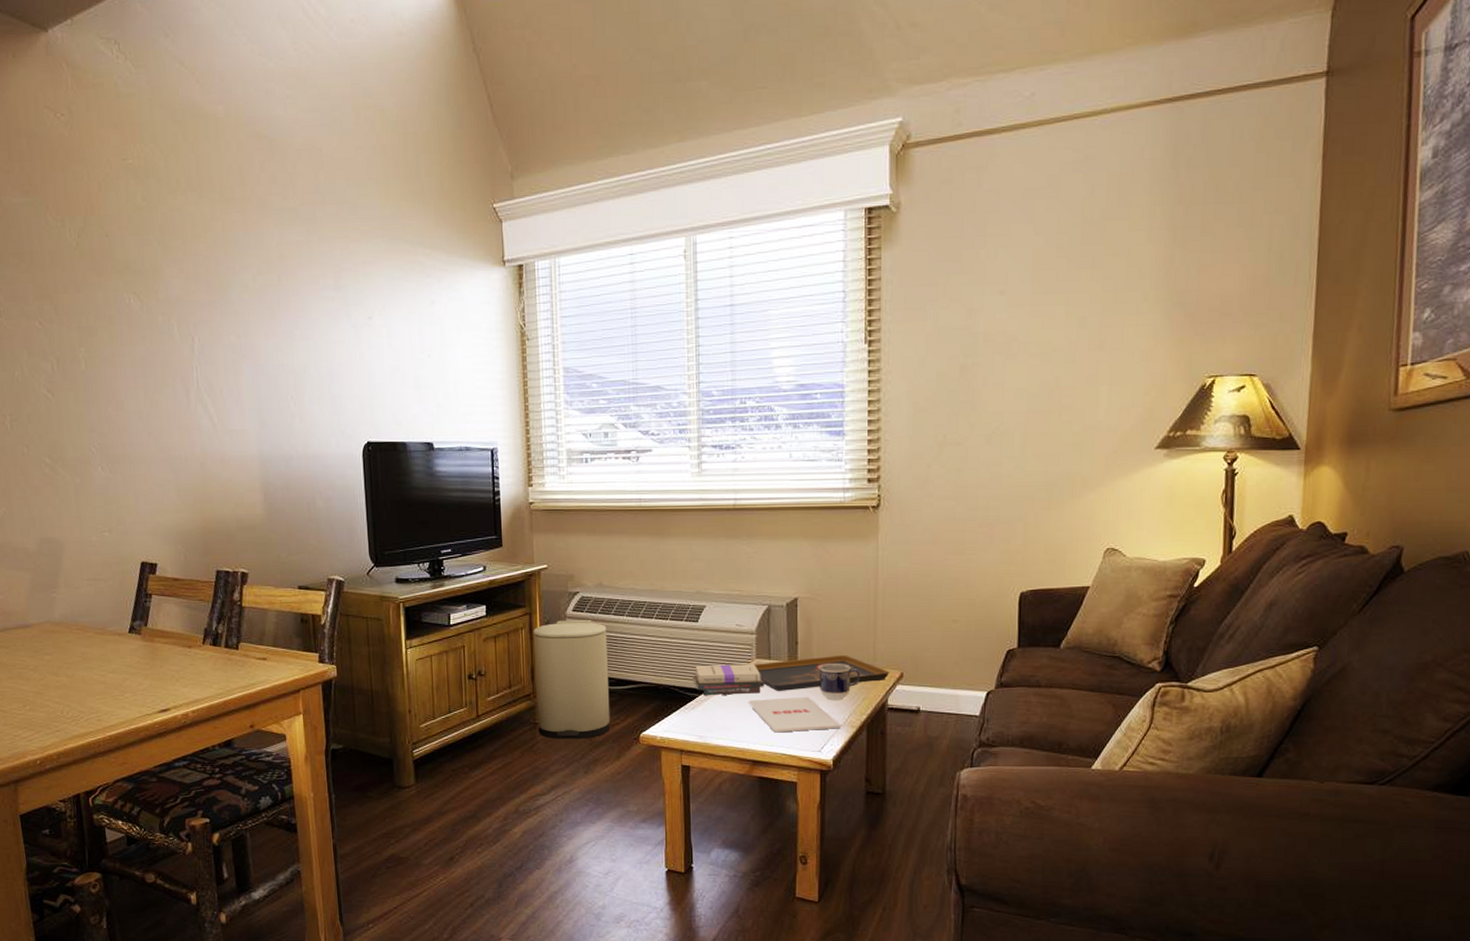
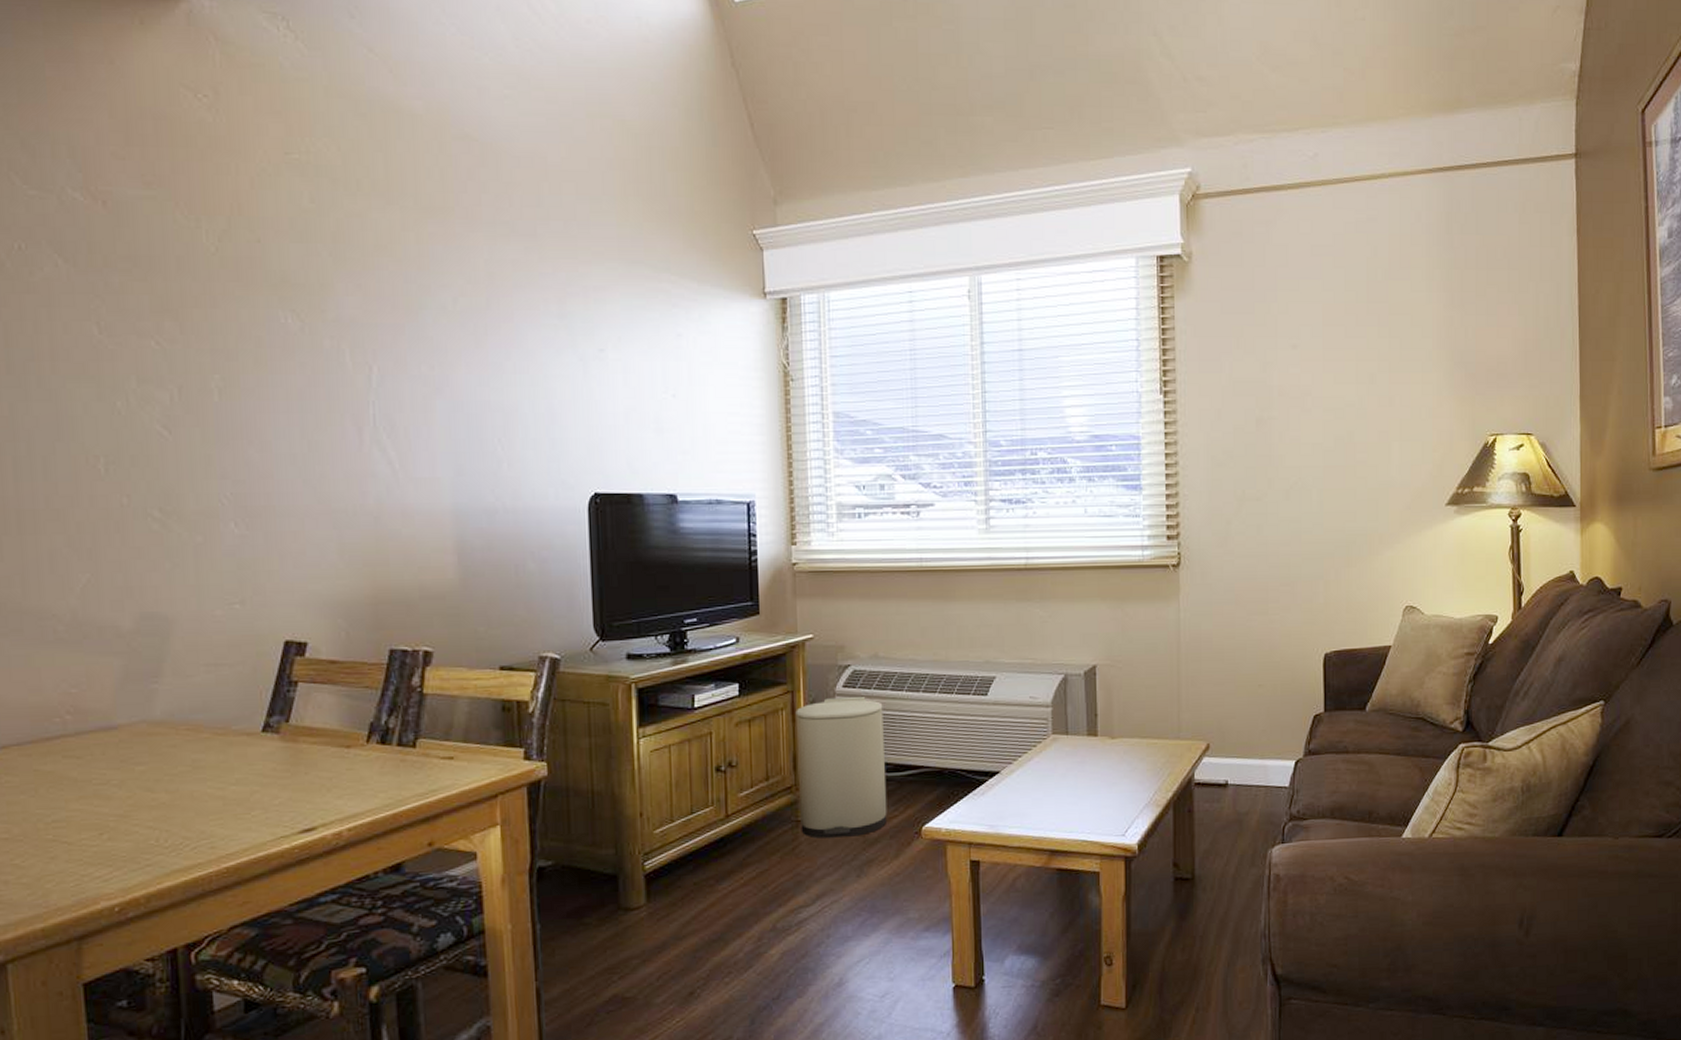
books: present [691,664,764,696] -> none [980,740,1061,779]
magazine: present [748,696,842,733] -> none [1044,774,1147,817]
decorative tray: present [755,655,890,692] -> none [1051,726,1196,771]
cup: present [819,662,860,701] -> none [1120,735,1165,778]

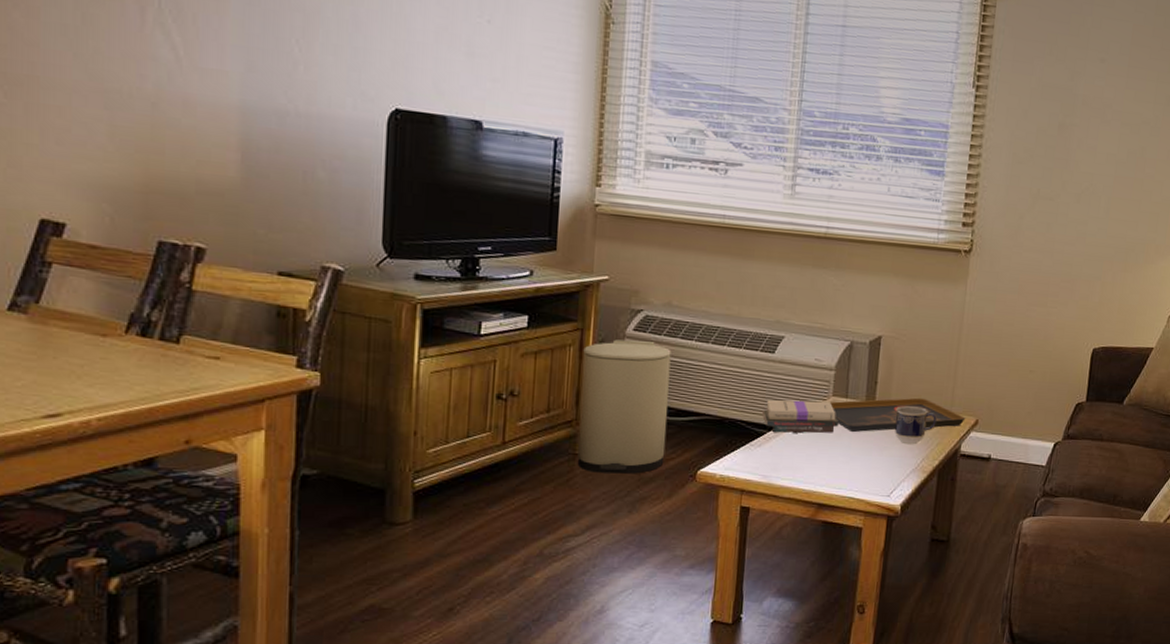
books: none [980,740,1061,779] -> present [761,400,838,434]
decorative tray: none [1051,726,1196,771] -> present [830,397,966,433]
cup: none [1120,735,1165,778] -> present [895,405,937,445]

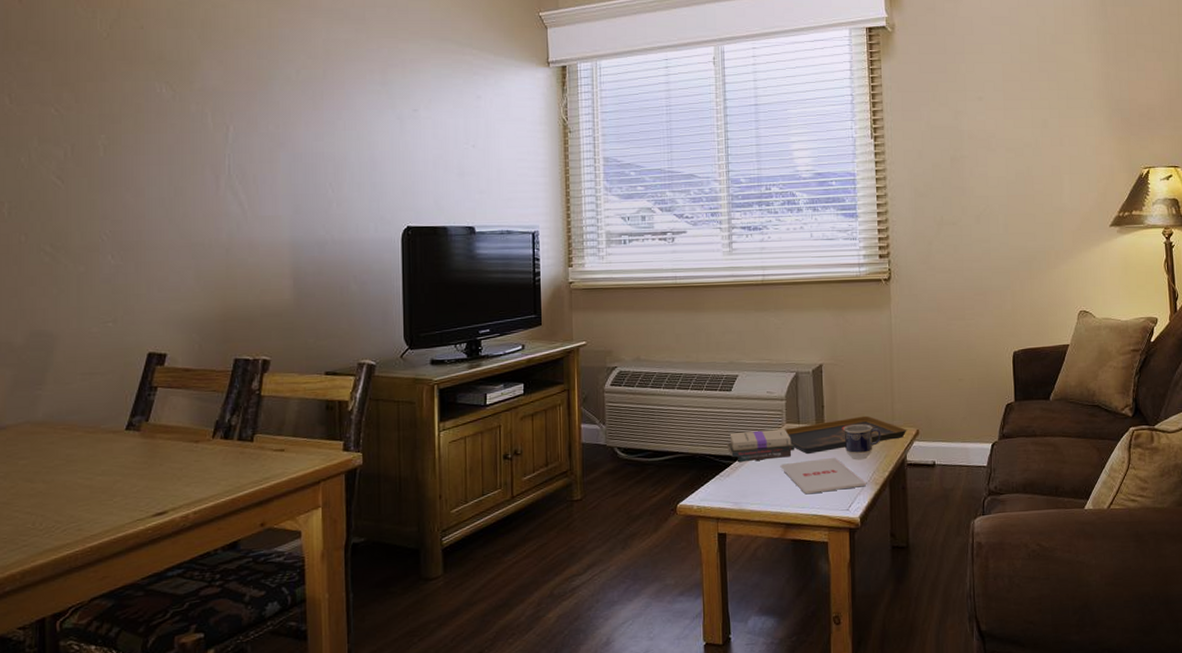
pedal bin: present [577,339,672,474] -> none [571,394,648,516]
magazine: none [819,438,914,476] -> present [780,457,867,495]

